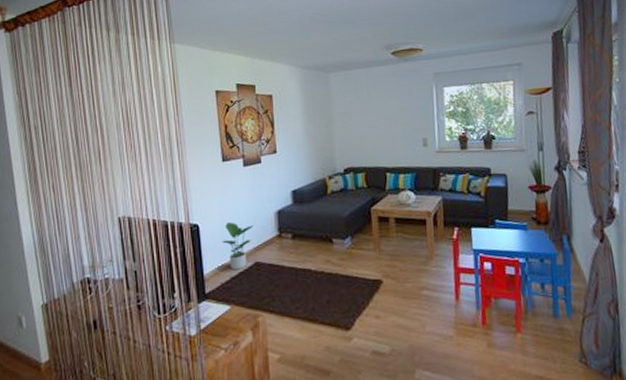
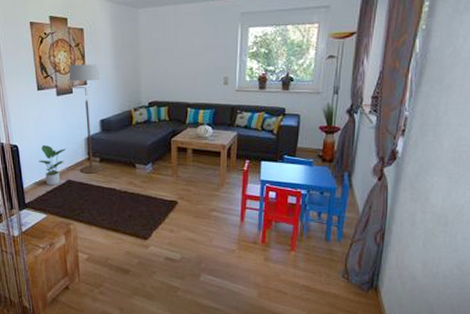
floor lamp: none [256,125,296,253] -> present [68,58,103,174]

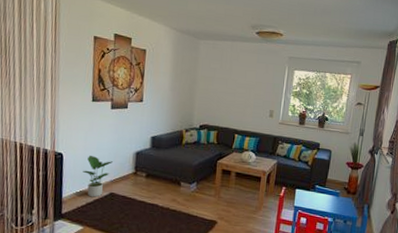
floor lamp: present [68,58,103,174] -> none [125,76,157,188]

